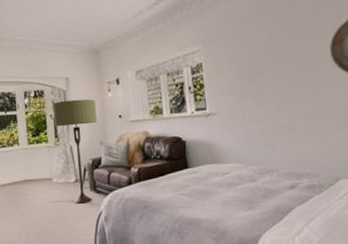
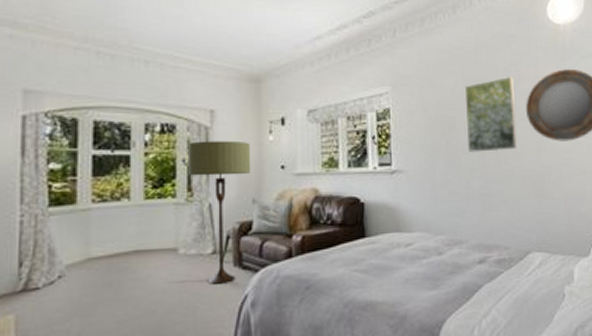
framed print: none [268,22,322,95] -> present [464,76,517,154]

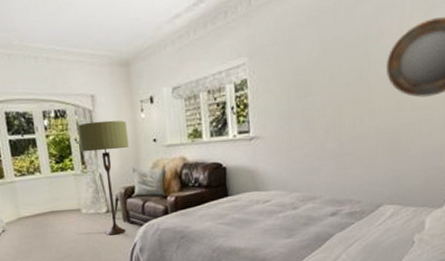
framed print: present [464,76,517,154] -> none [321,33,376,116]

